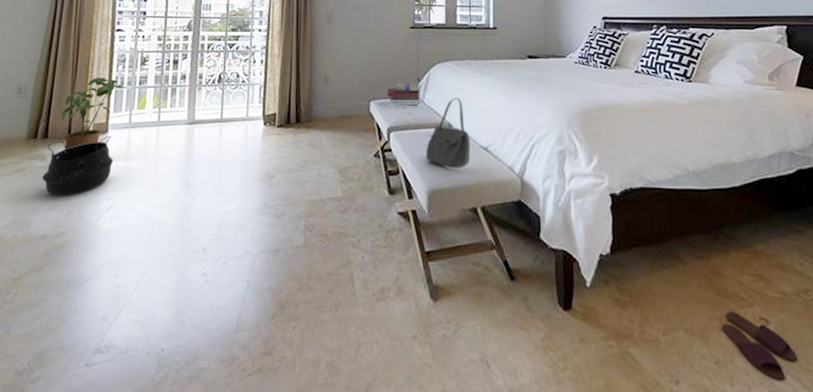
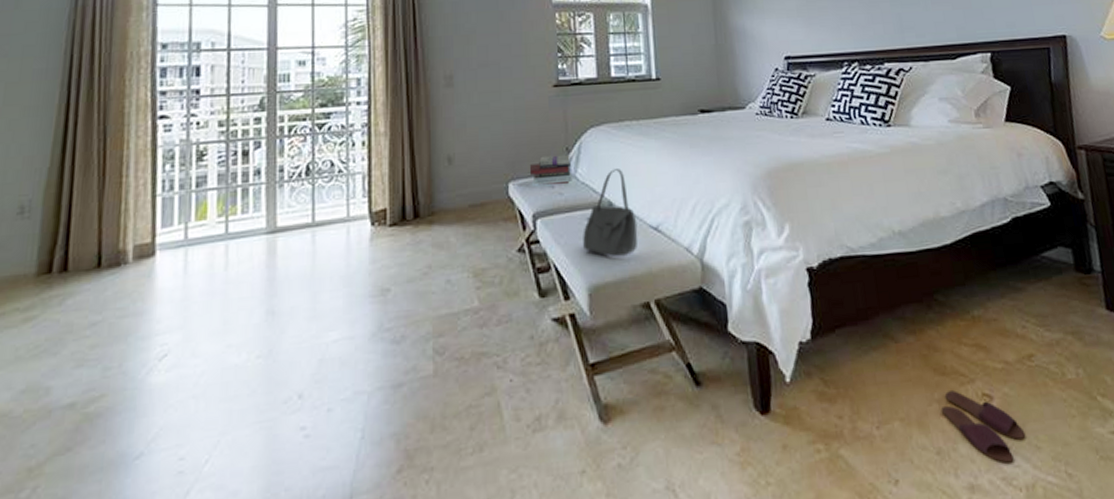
woven basket: present [42,135,114,195] -> none [63,258,167,348]
house plant: present [60,77,126,149] -> none [85,181,178,284]

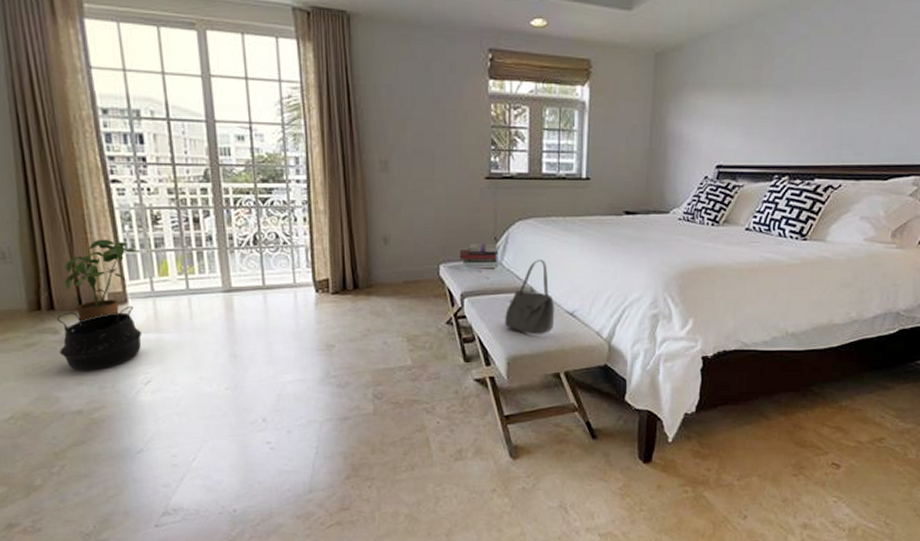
woven basket: none [63,258,167,348] -> present [56,305,142,370]
house plant: none [85,181,178,284] -> present [64,239,140,322]
slippers: present [940,390,1026,464] -> none [794,459,860,512]

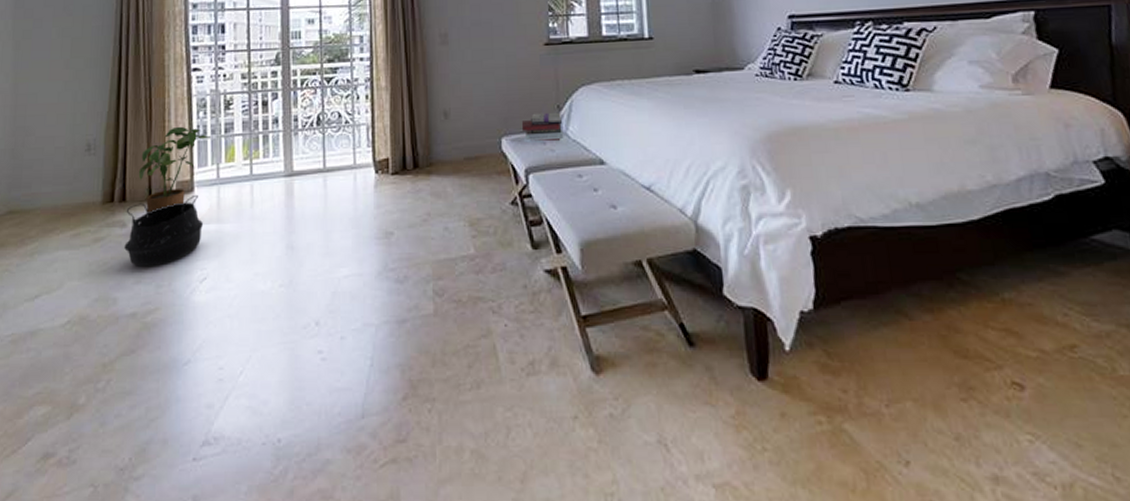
handbag: present [505,260,555,335] -> none [574,128,630,215]

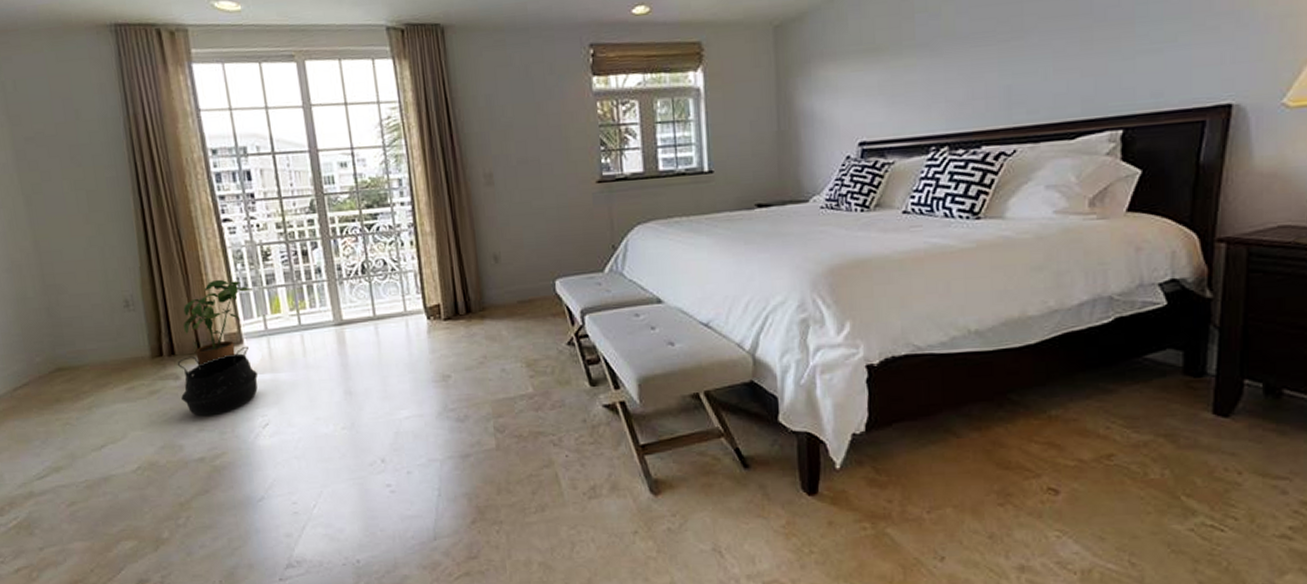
books: present [521,112,564,142] -> none [575,252,620,283]

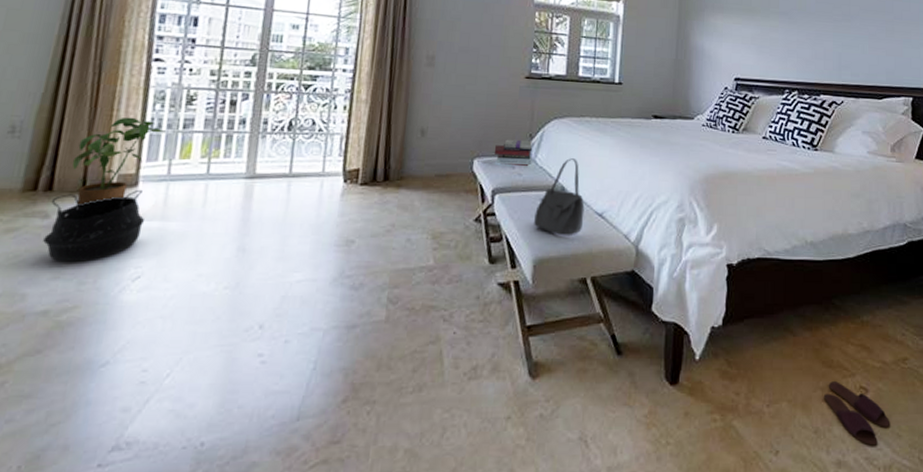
books: none [575,252,620,283] -> present [494,139,532,167]
handbag: none [631,266,688,352] -> present [534,158,585,237]
slippers: none [999,484,1090,550] -> present [823,381,890,446]

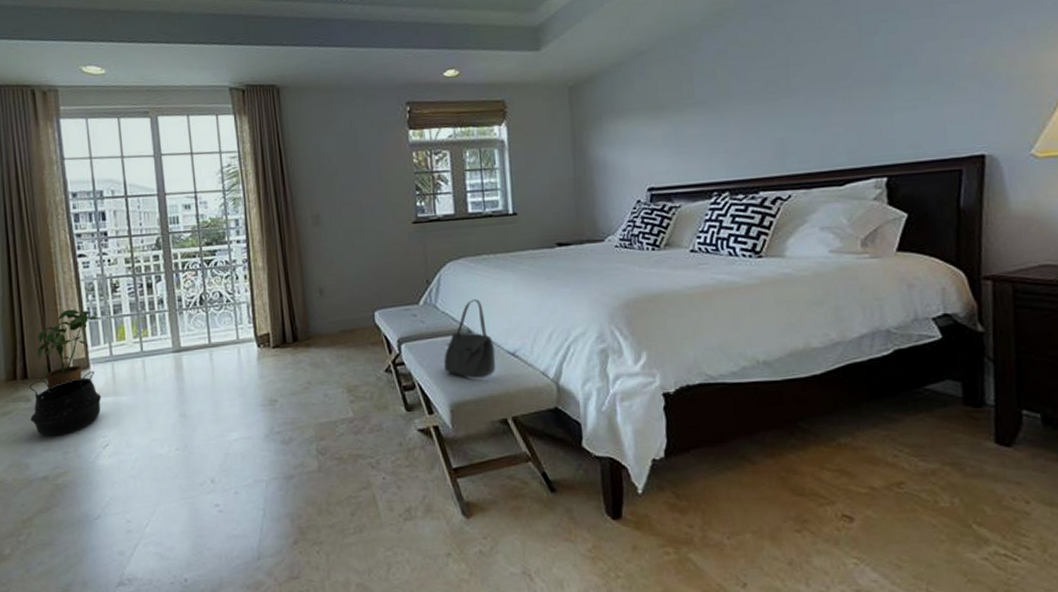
books: present [494,139,532,167] -> none [393,286,433,314]
slippers: present [823,381,890,446] -> none [796,510,886,578]

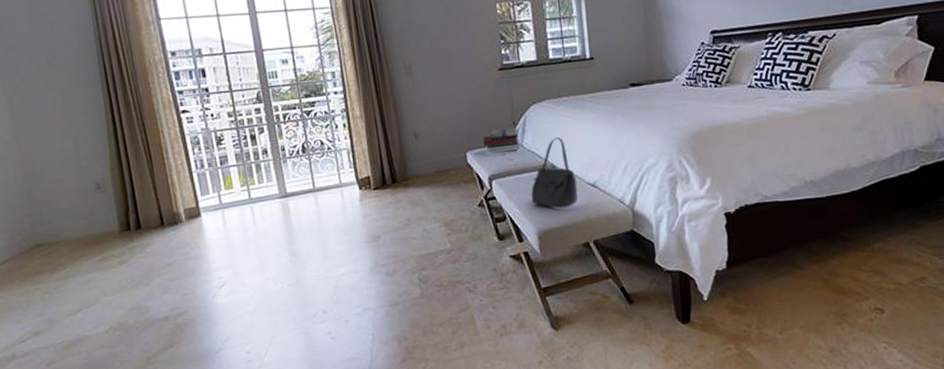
woven basket: present [29,370,102,436] -> none [143,218,215,281]
house plant: present [36,309,101,389] -> none [148,162,208,237]
books: none [393,286,433,314] -> present [483,127,520,154]

